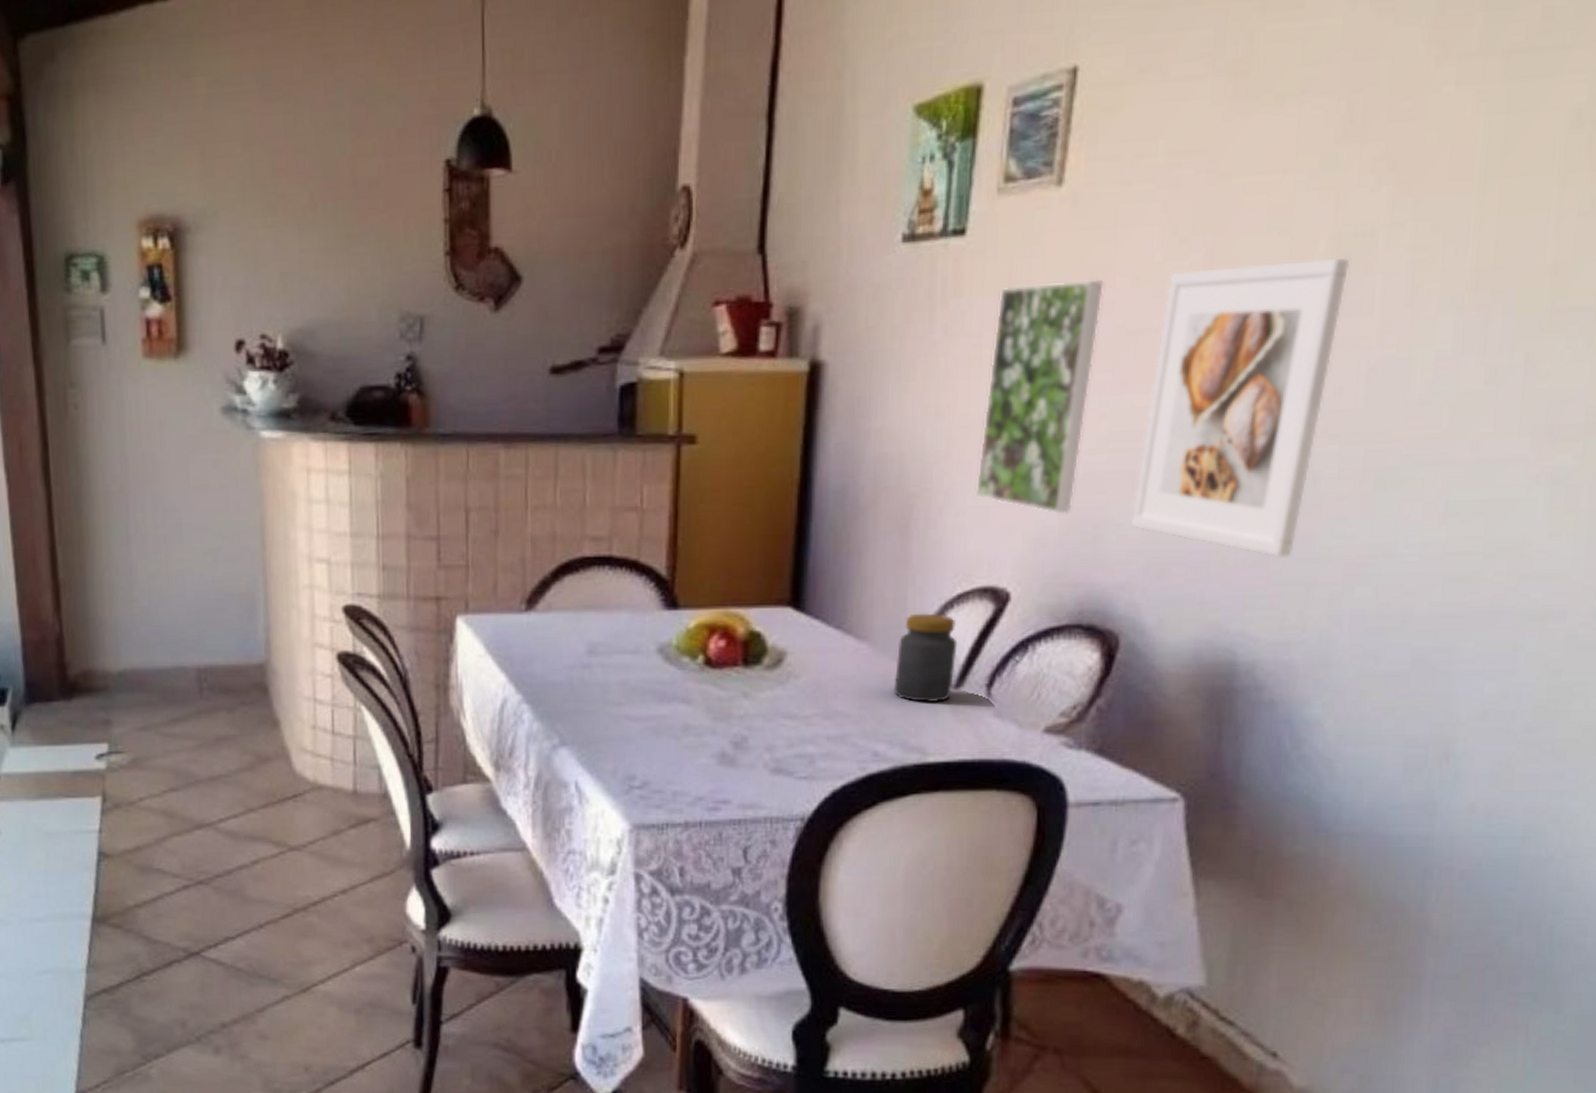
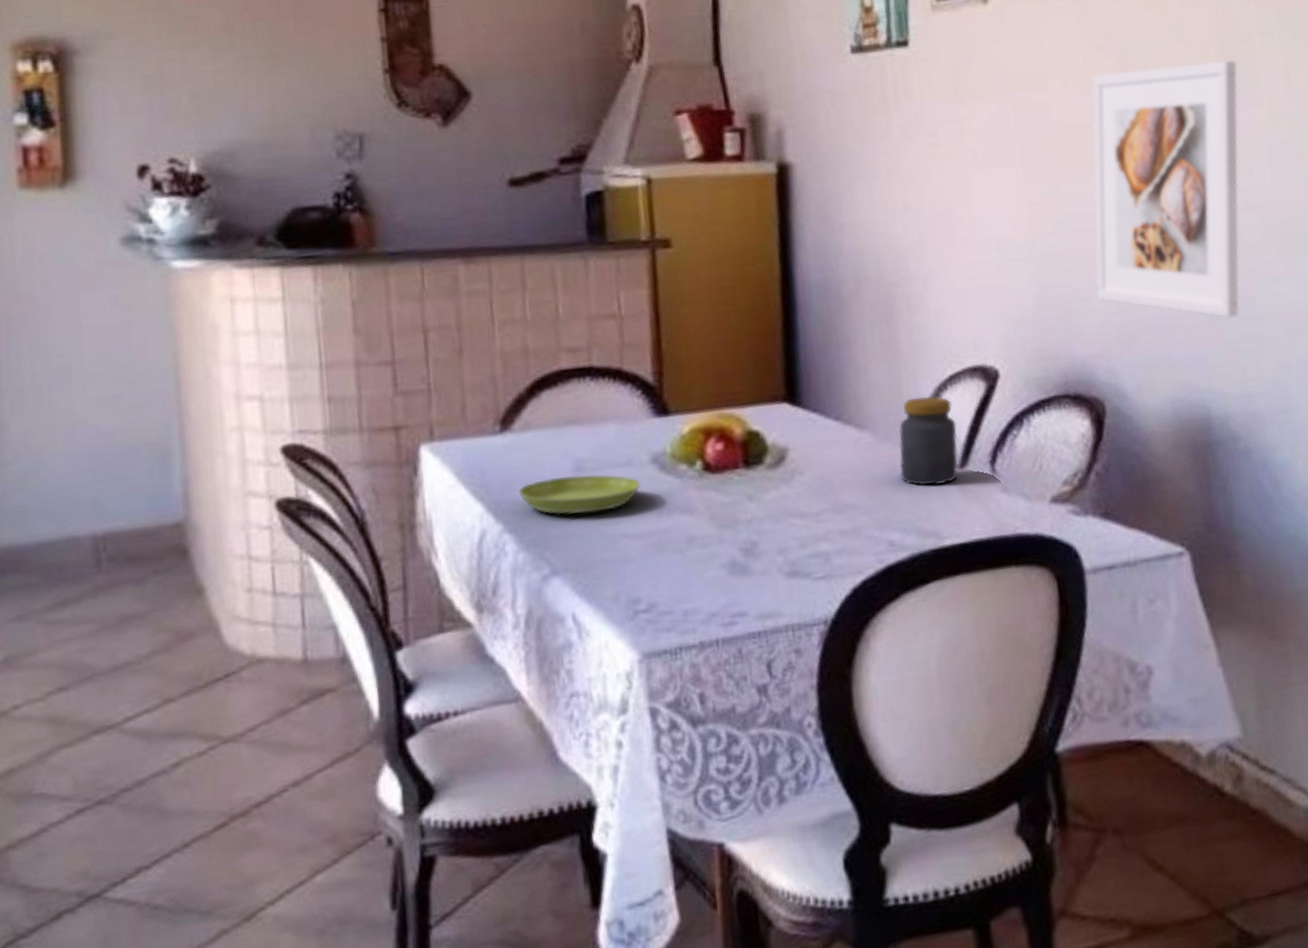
saucer: none [537,656,646,693] -> present [518,474,641,515]
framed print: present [975,279,1104,515] -> none [946,82,1042,294]

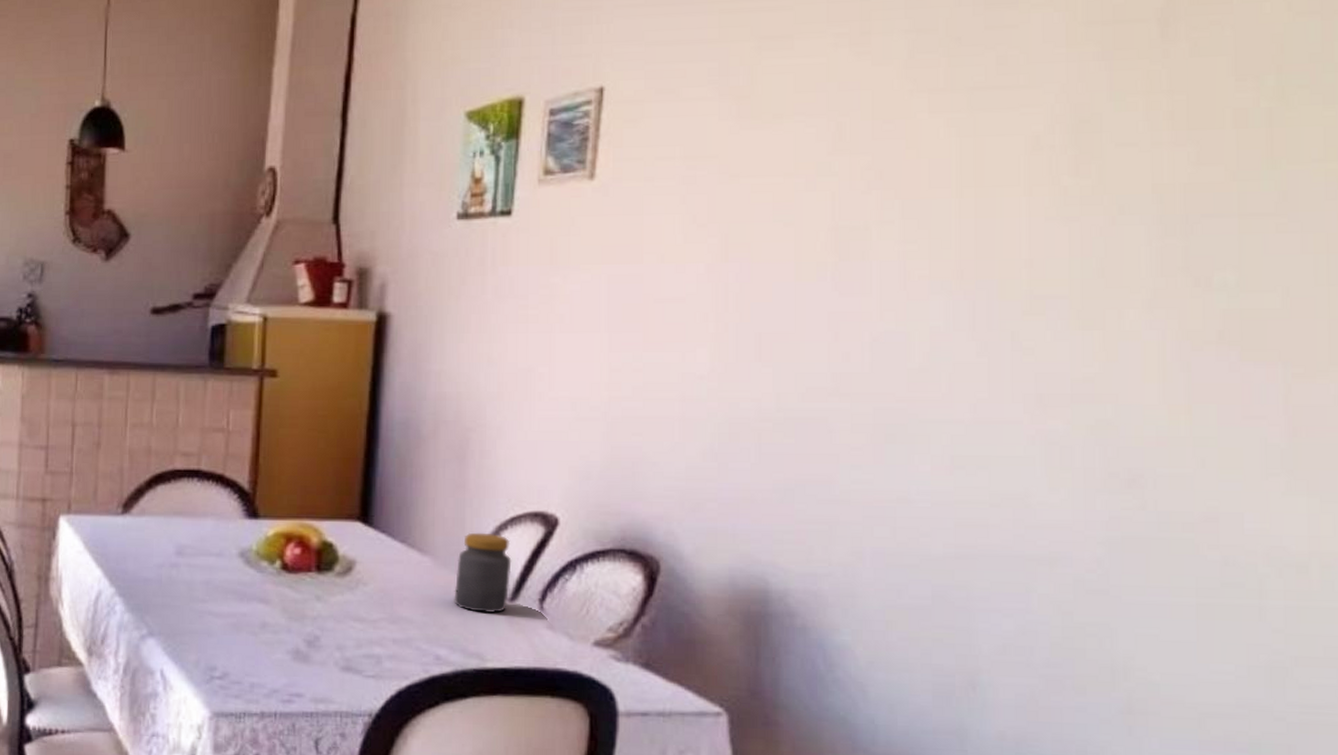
saucer: present [518,474,641,515] -> none [130,557,228,590]
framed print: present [1092,59,1240,318] -> none [665,246,848,498]

